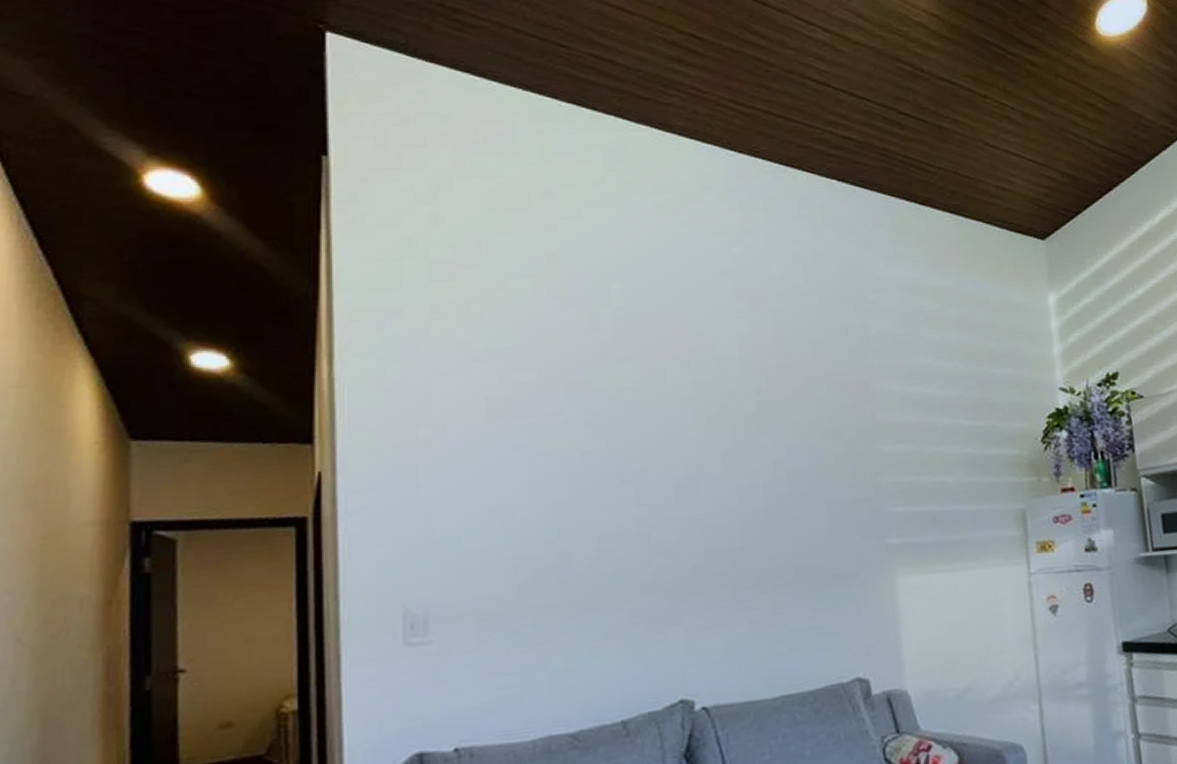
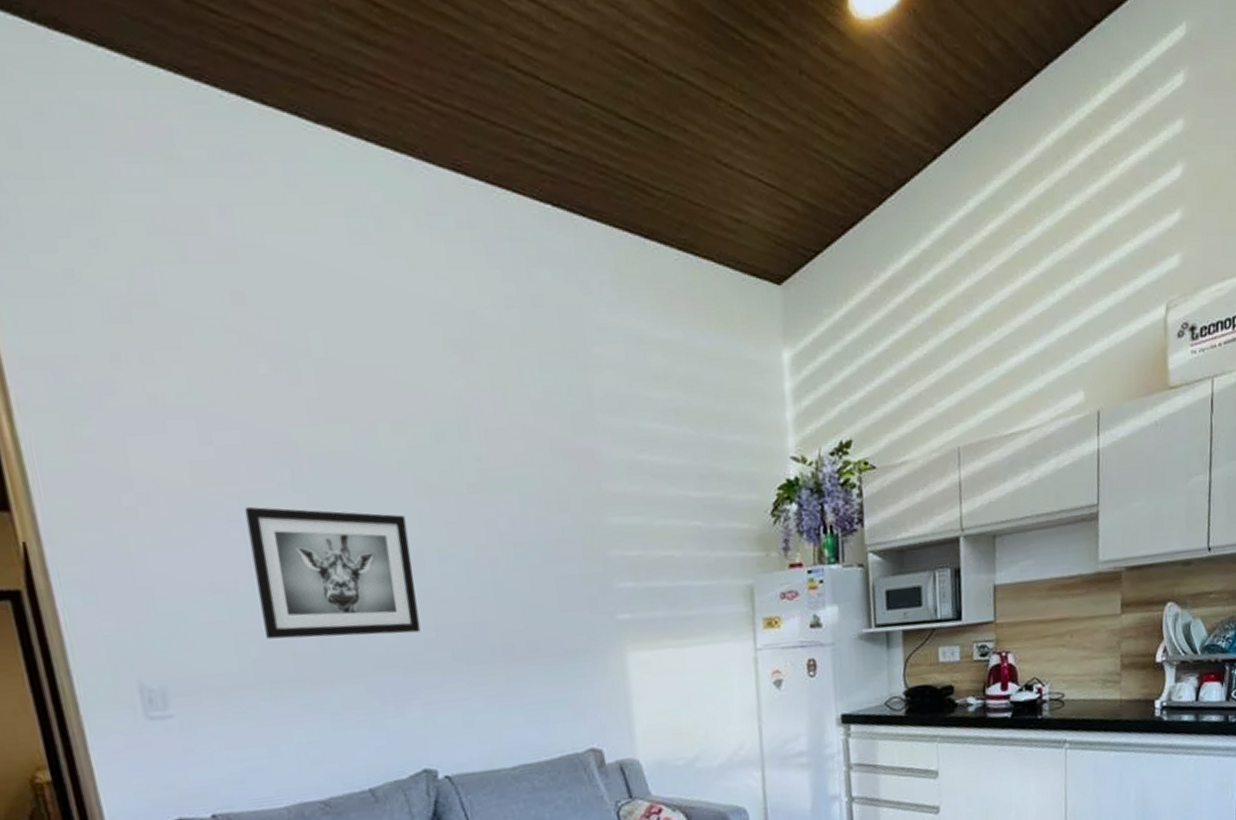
wall art: none [532,438,690,564] -> present [244,507,421,639]

